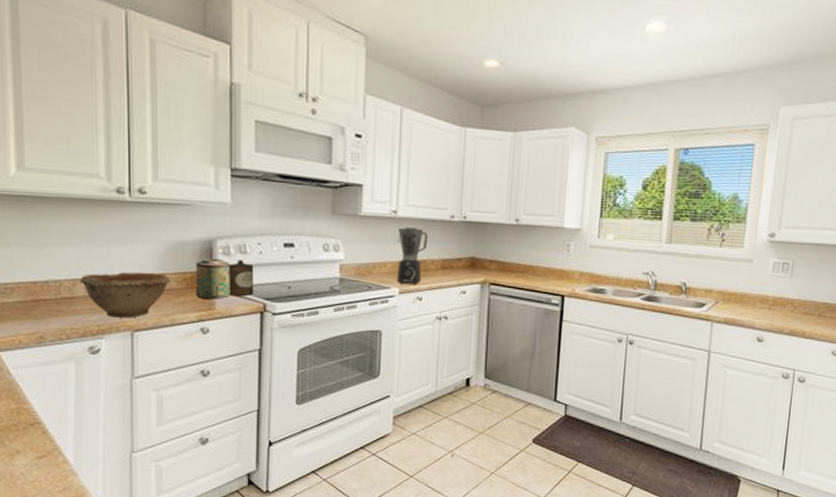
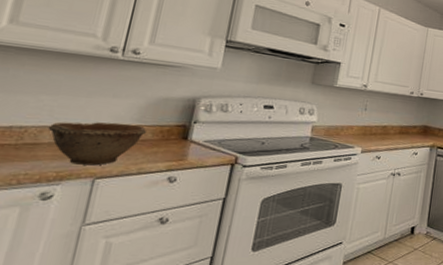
canister: present [195,258,231,300] -> none [169,114,210,152]
canister: present [228,260,254,297] -> none [203,117,233,149]
blender: present [396,227,428,286] -> none [360,98,391,147]

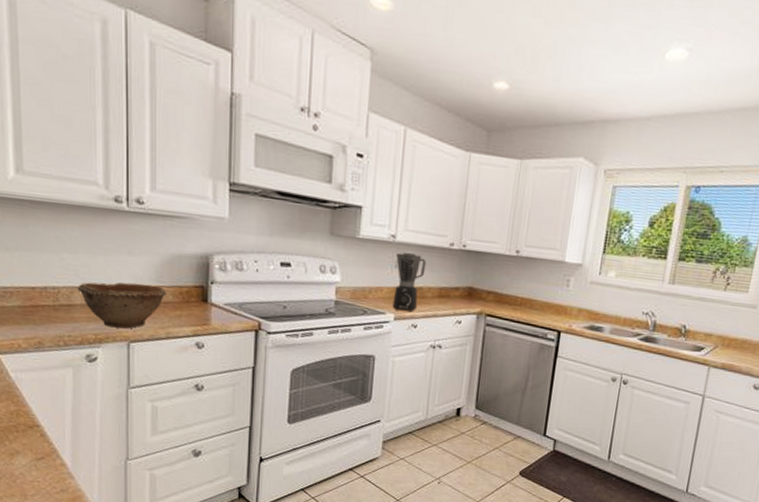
blender: none [360,98,391,147] -> present [392,252,426,313]

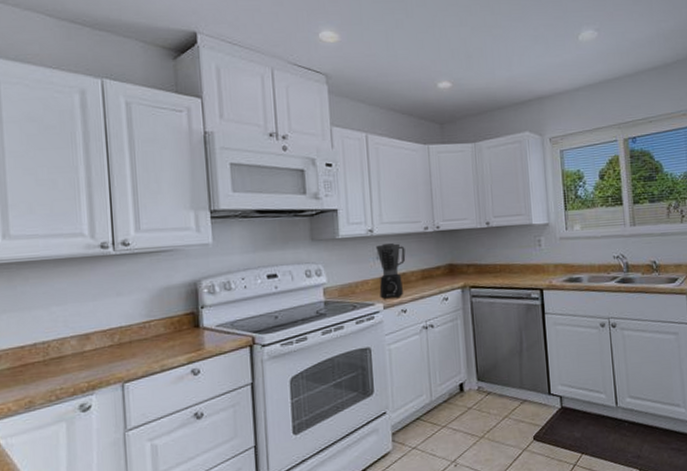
bowl: present [77,282,168,329] -> none [67,320,159,372]

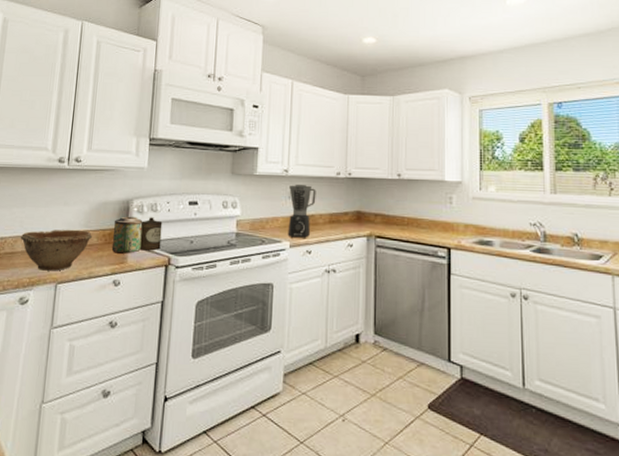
bowl: none [67,320,159,372] -> present [20,229,93,271]
canister: none [182,298,219,341] -> present [111,216,143,254]
canister: none [214,296,242,334] -> present [140,217,163,251]

